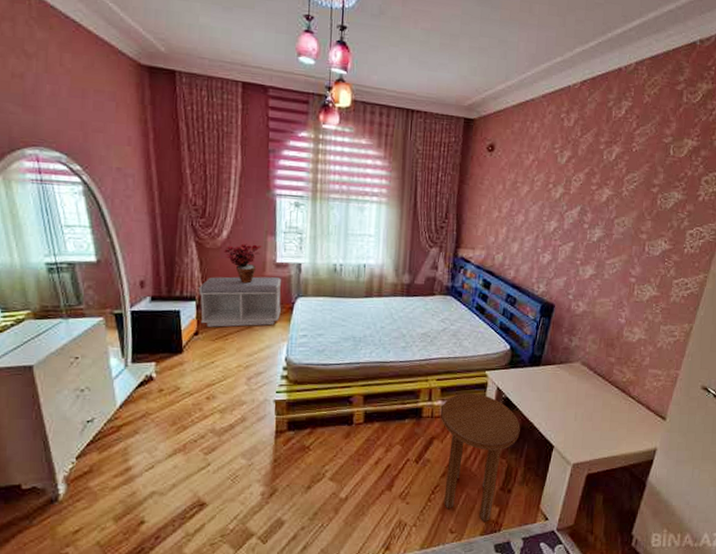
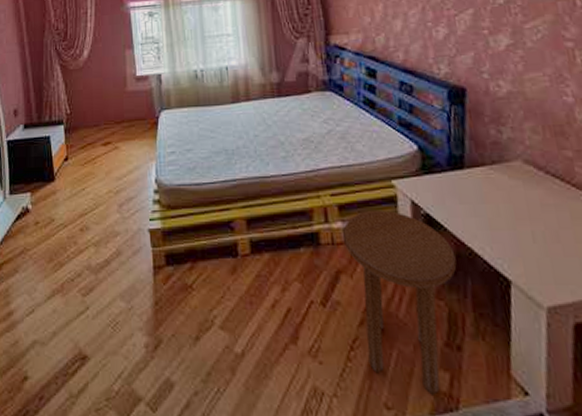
bench: present [199,276,281,327] -> none [66,92,146,151]
potted plant: present [224,243,262,284] -> none [86,60,121,102]

